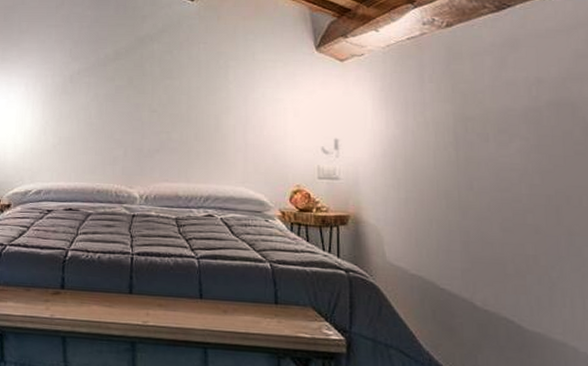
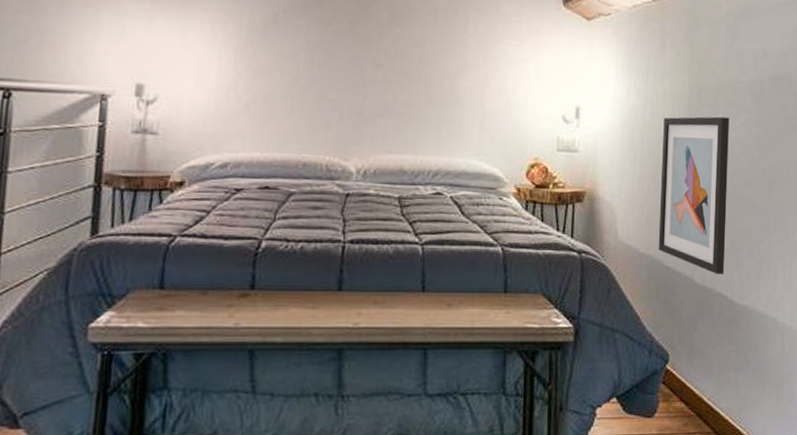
wall art: none [427,144,509,299] -> present [658,116,729,274]

